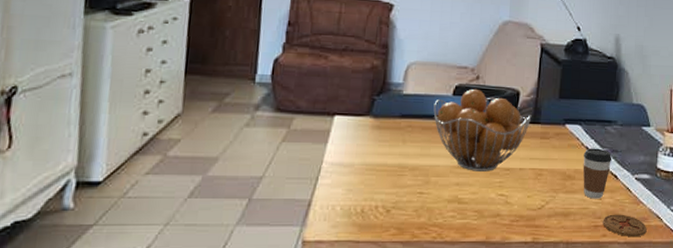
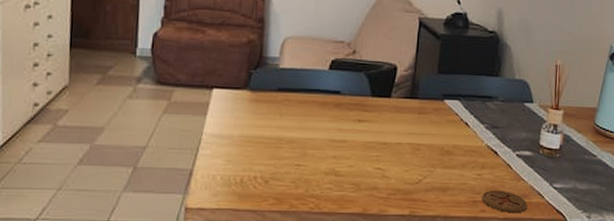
fruit basket: present [433,88,532,171] -> none [310,63,410,145]
coffee cup: present [583,148,612,199] -> none [461,124,493,175]

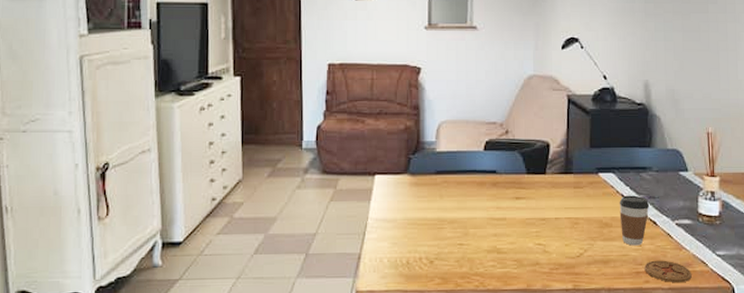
coffee cup: none [461,124,493,175] -> present [619,195,650,246]

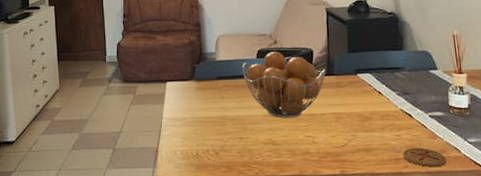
fruit basket: none [466,143,564,222] -> present [242,51,326,118]
coffee cup: present [619,195,650,246] -> none [377,92,405,136]

